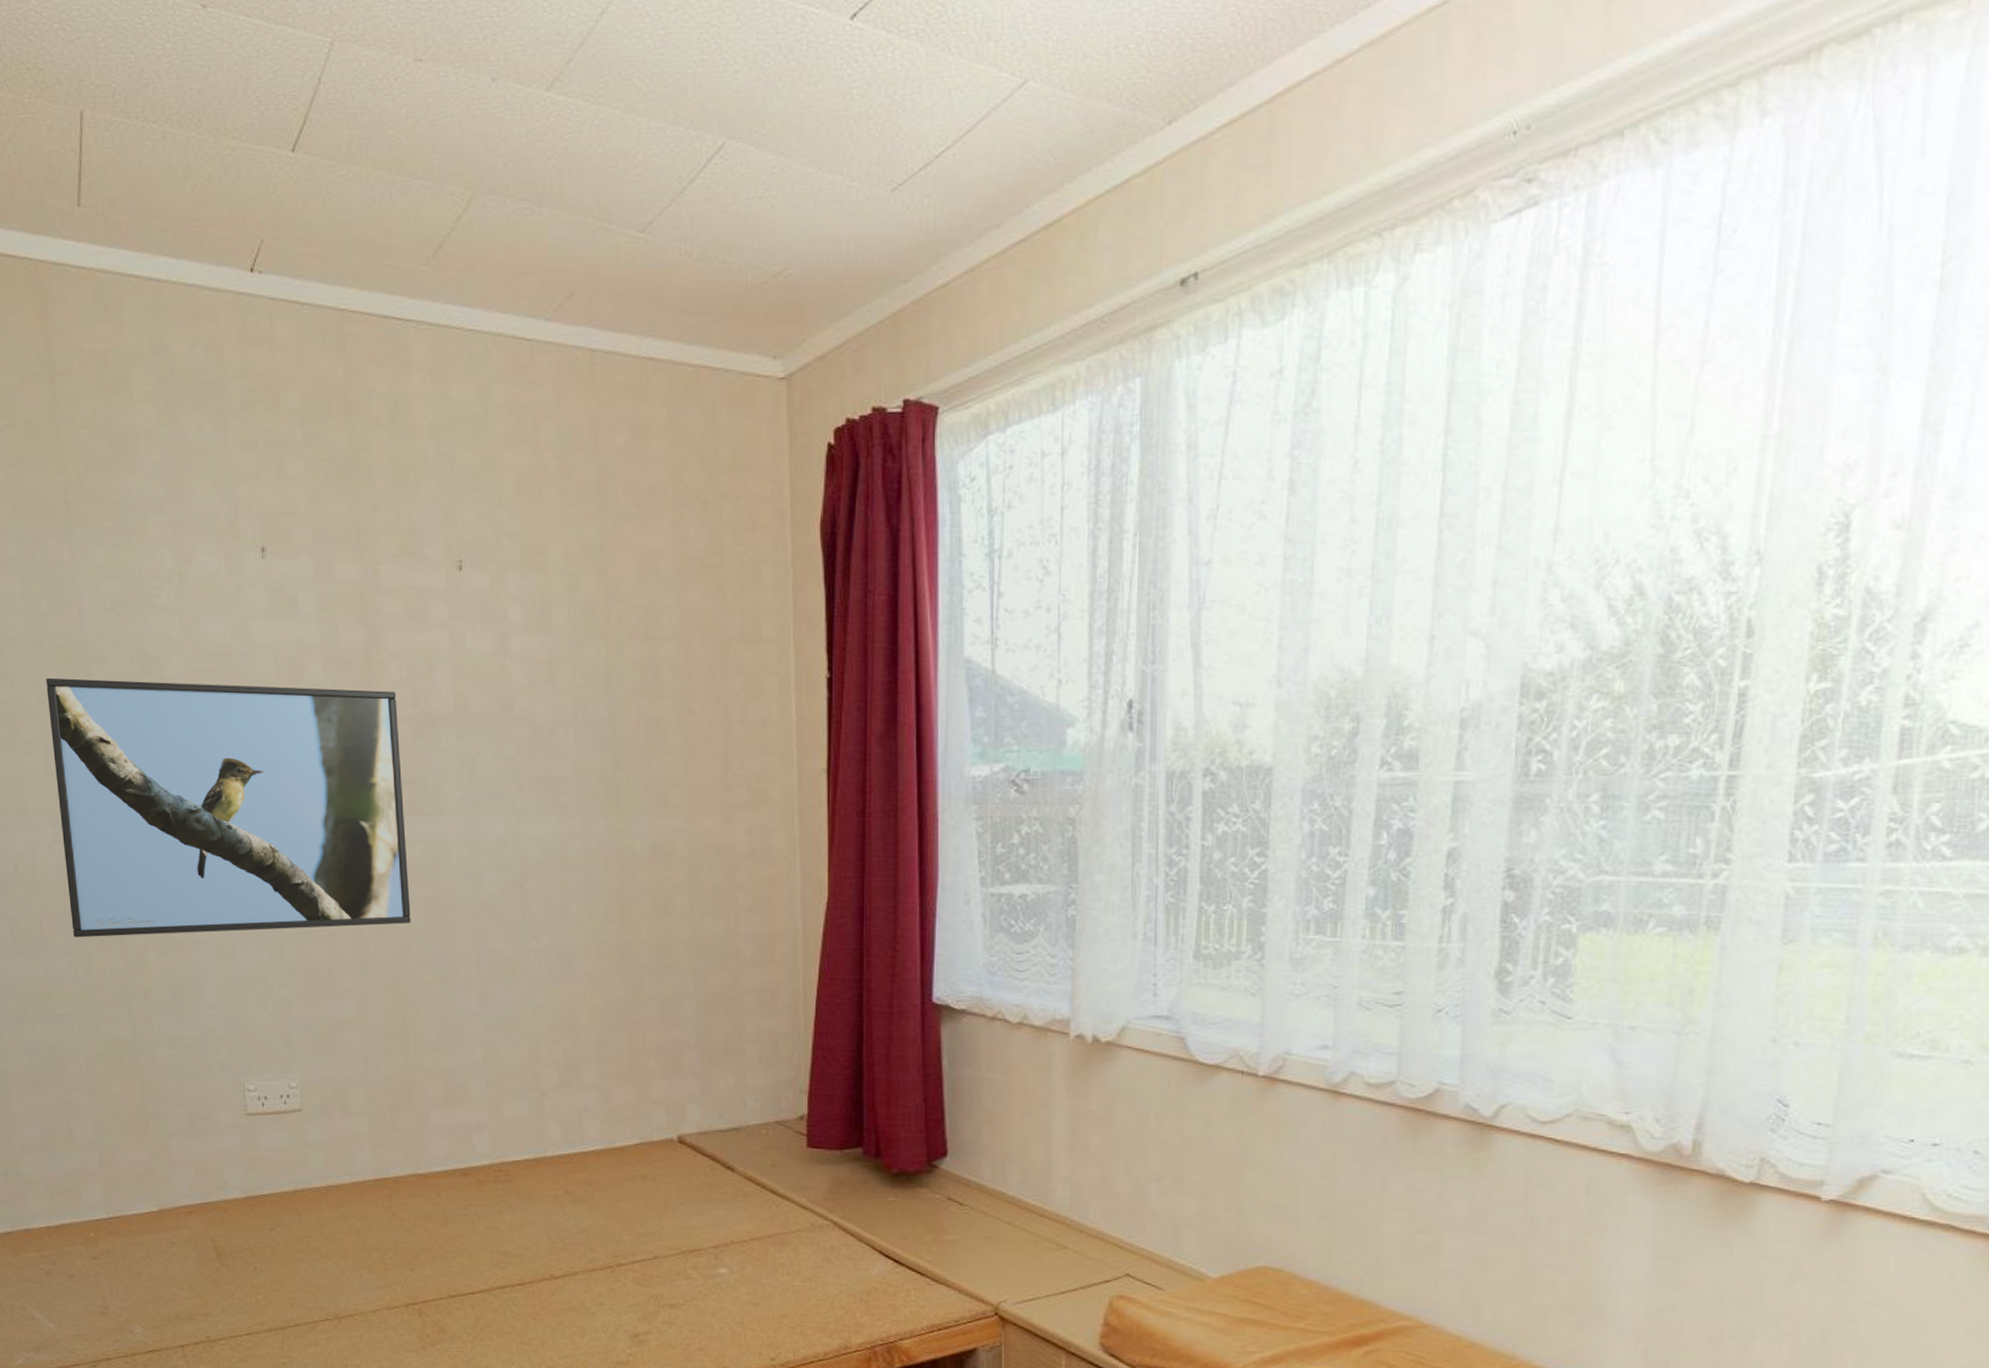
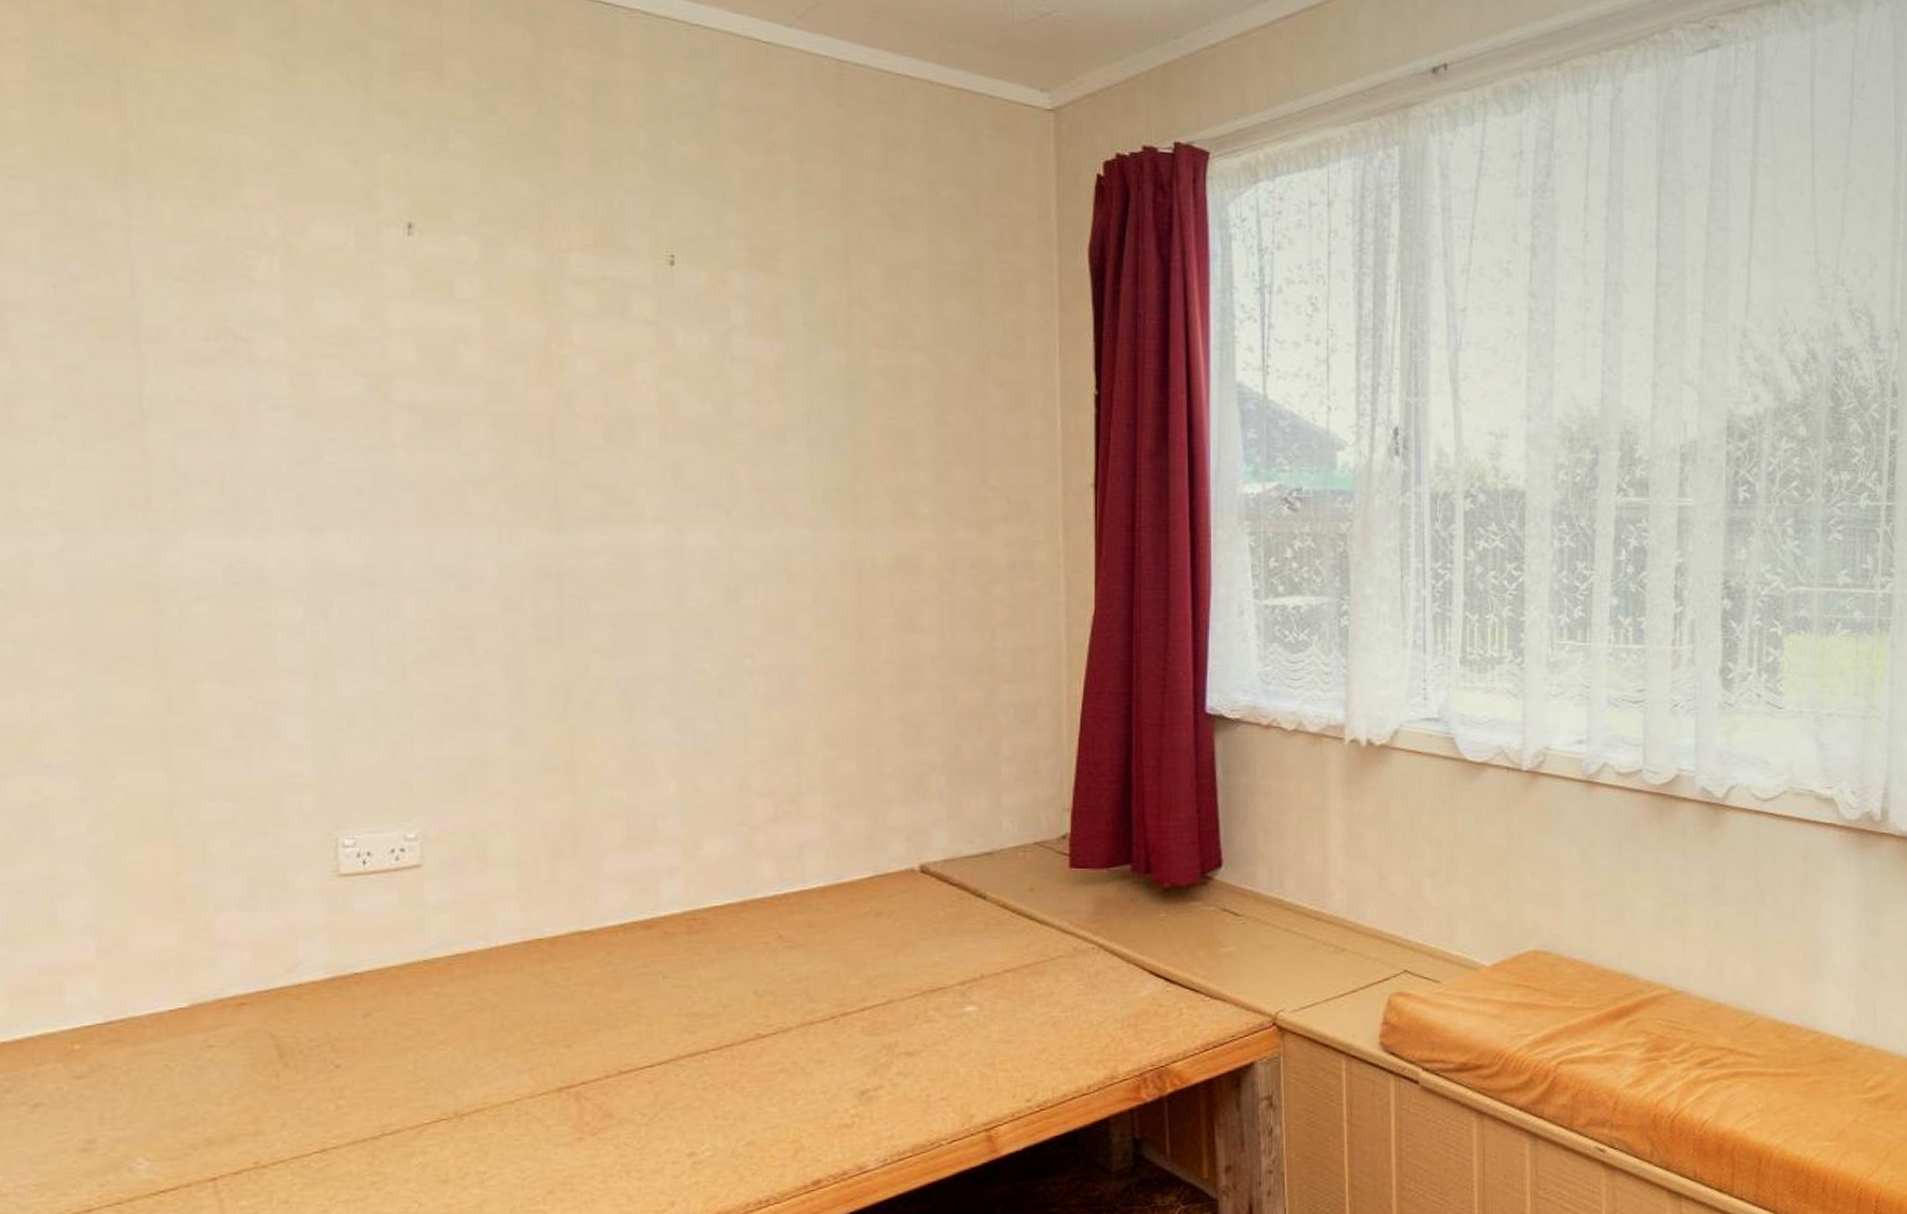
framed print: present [46,677,411,938] -> none [69,352,589,668]

